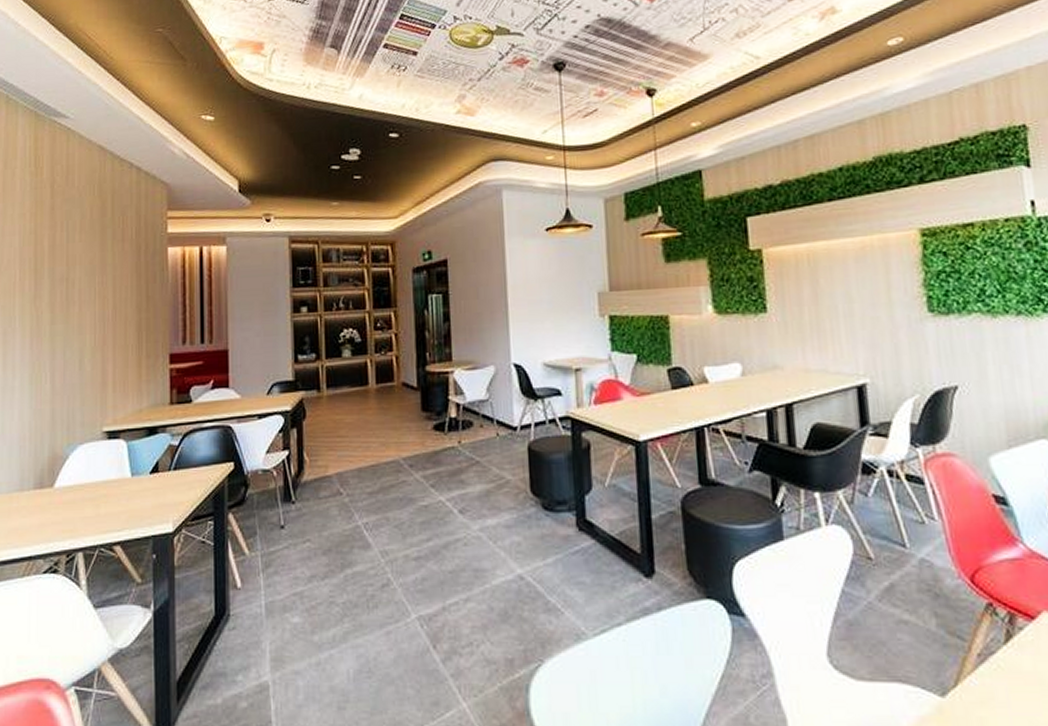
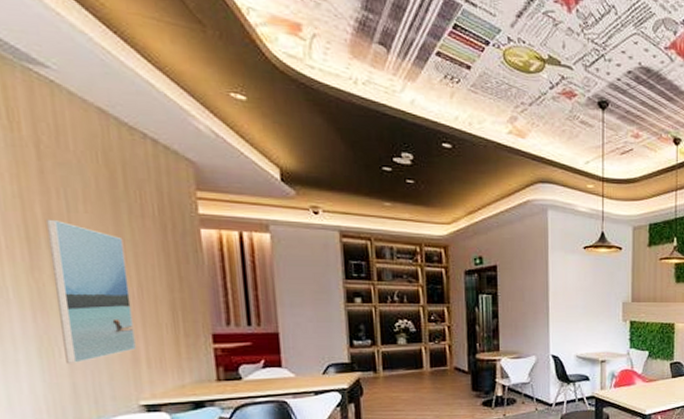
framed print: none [50,250,106,390] -> present [45,219,136,364]

